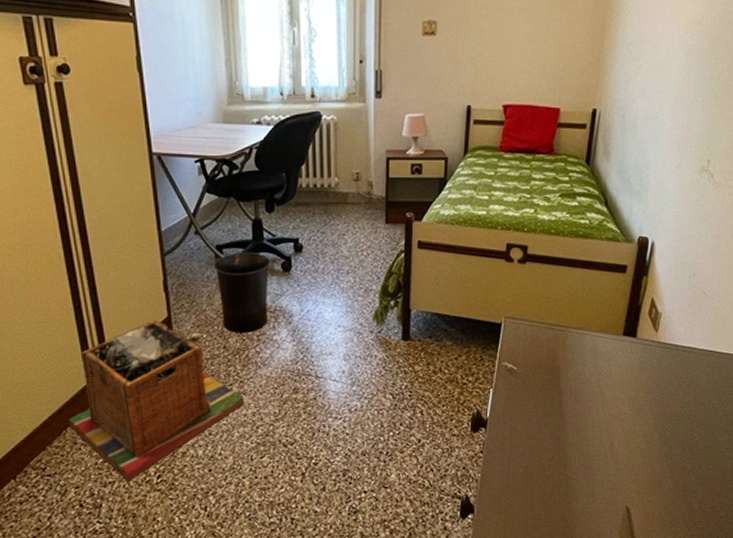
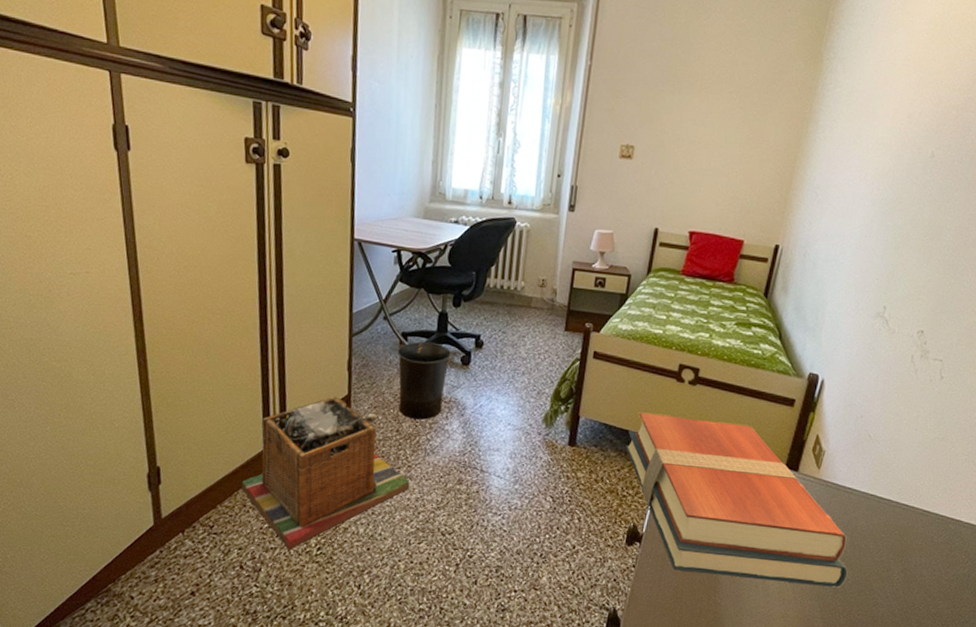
books: none [461,297,693,450] -> present [625,412,847,588]

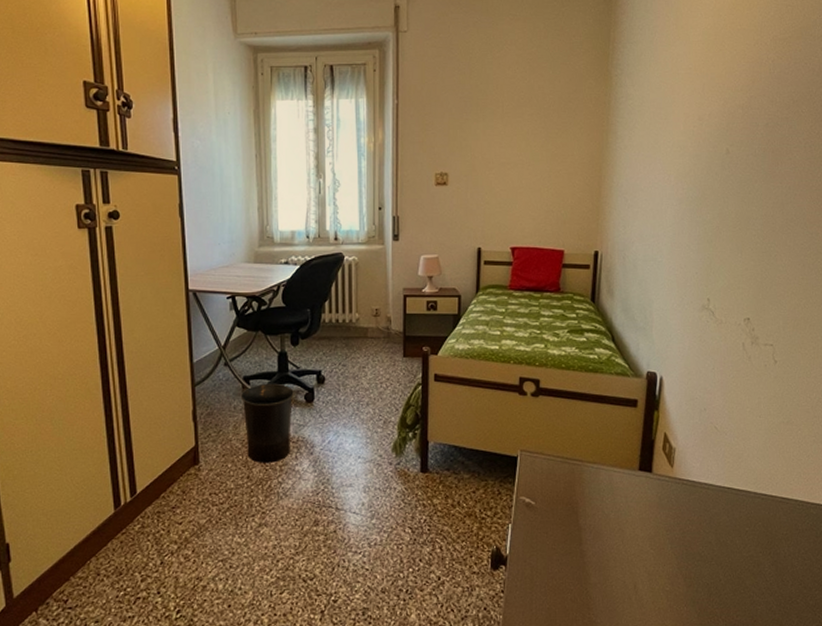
laundry basket: present [241,396,410,549] -> none [93,448,266,616]
books: present [625,412,847,588] -> none [478,430,718,591]

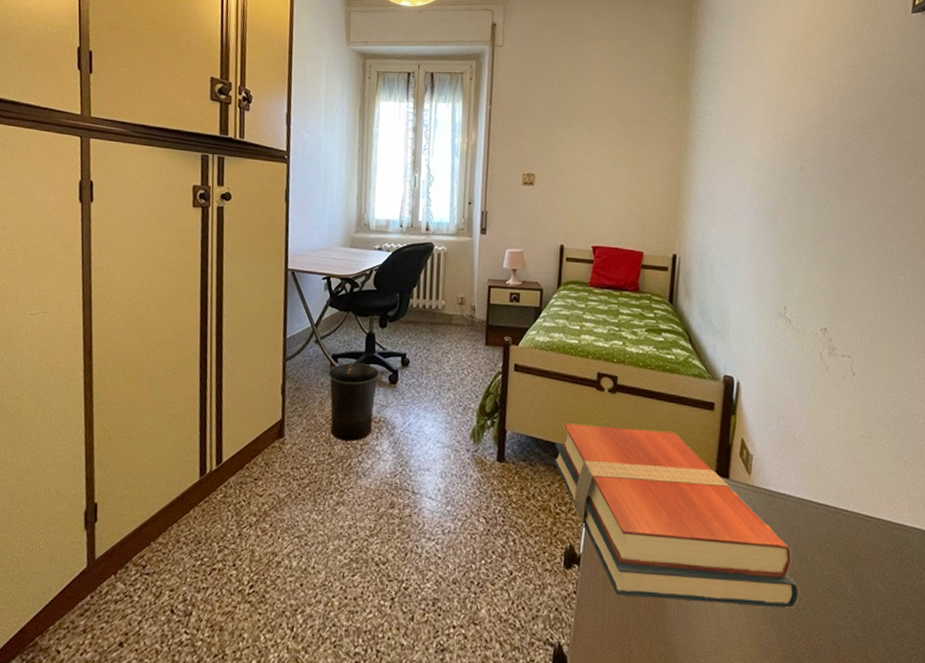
books: none [478,430,718,591] -> present [554,423,798,608]

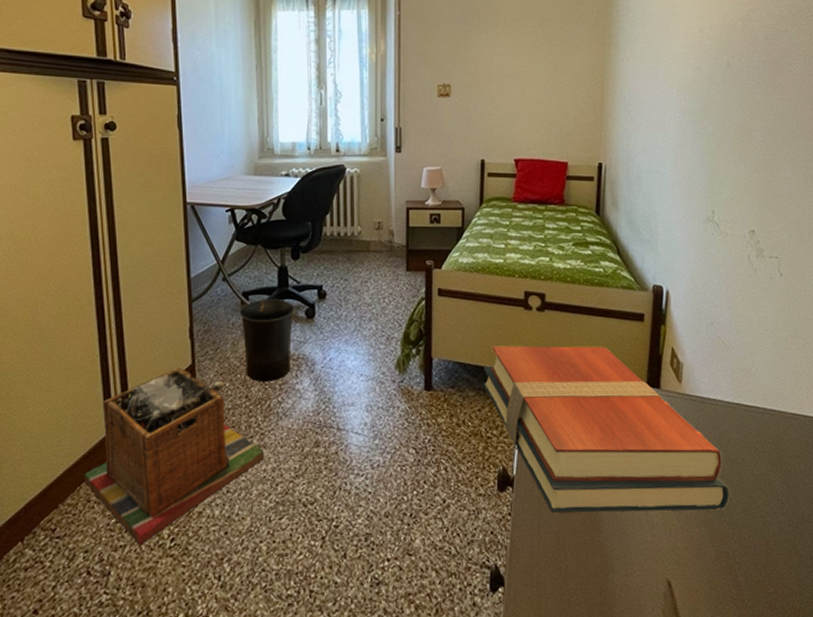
laundry basket: none [175,421,343,589] -> present [84,367,265,545]

